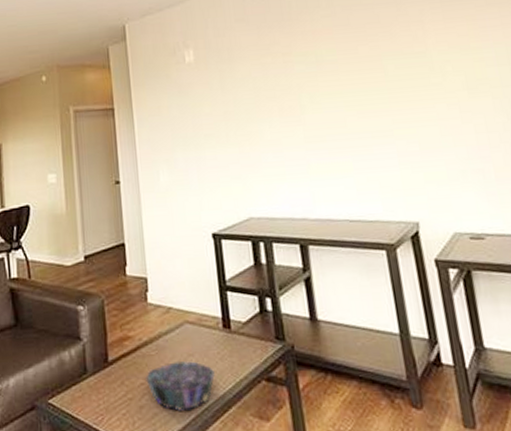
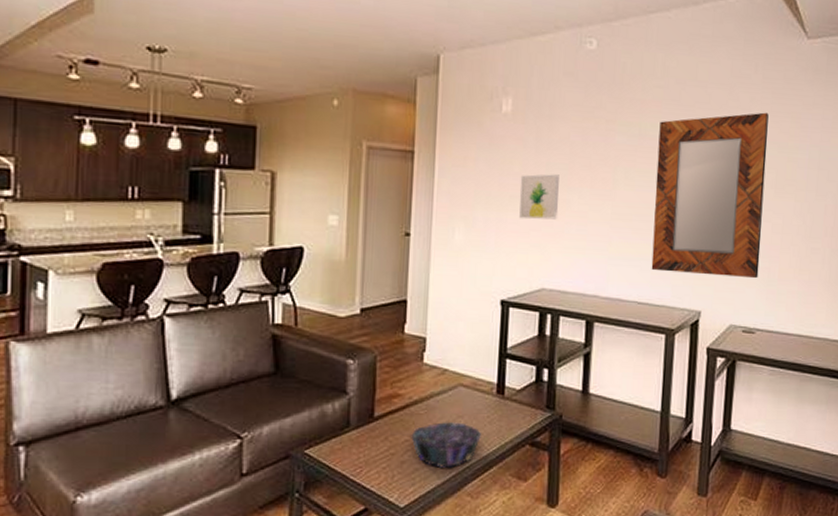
wall art: none [211,109,254,155] -> present [519,174,559,220]
home mirror: none [334,20,473,187] -> present [651,112,769,279]

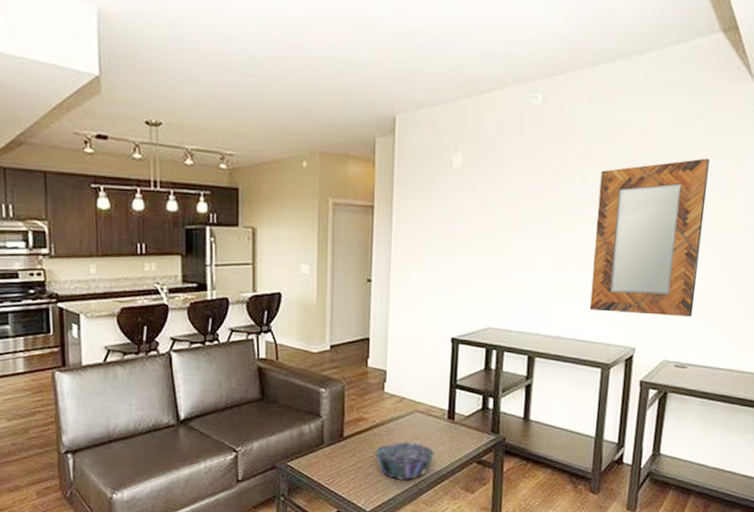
wall art: present [519,174,559,220] -> none [468,223,505,266]

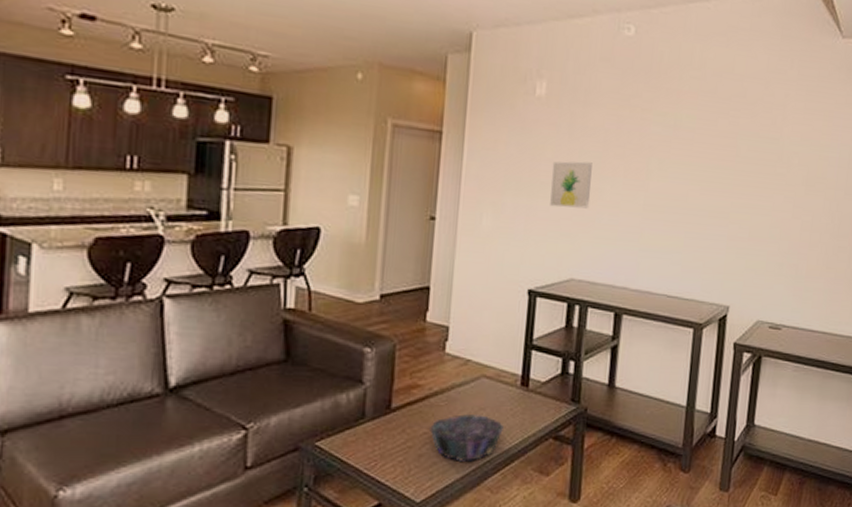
wall art: none [468,223,505,266] -> present [550,161,592,209]
home mirror: present [589,158,710,318] -> none [681,109,802,275]

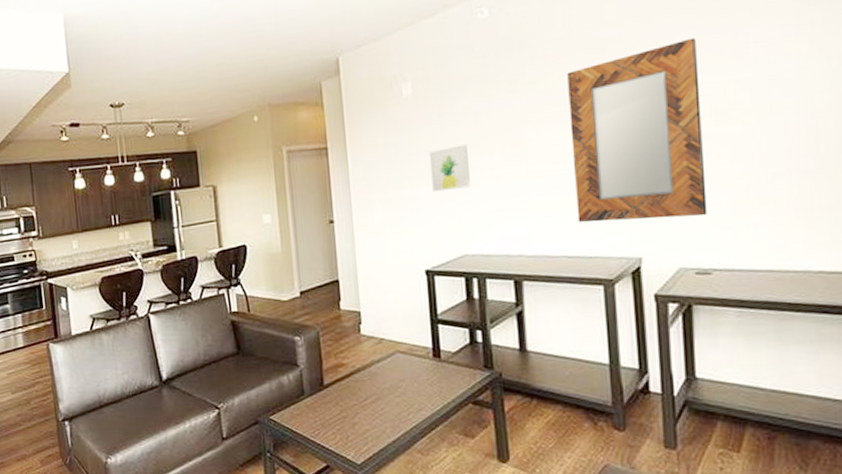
decorative bowl: present [430,413,505,462] -> none [358,385,425,428]
home mirror: none [681,109,802,275] -> present [567,38,707,223]

